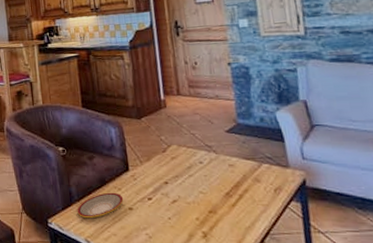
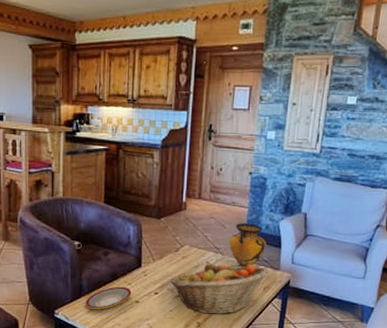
fruit basket: none [162,163,276,222] -> present [170,263,269,315]
vase: none [221,116,266,167] -> present [229,223,266,268]

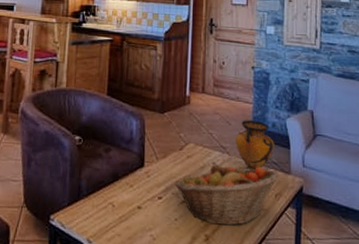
plate: present [85,286,132,310] -> none [83,188,134,216]

